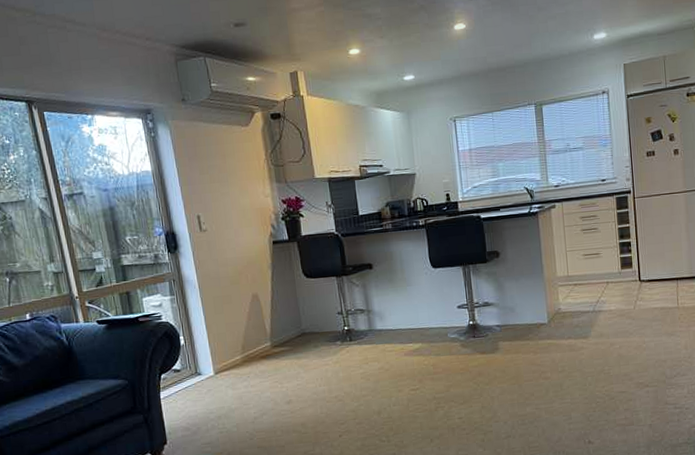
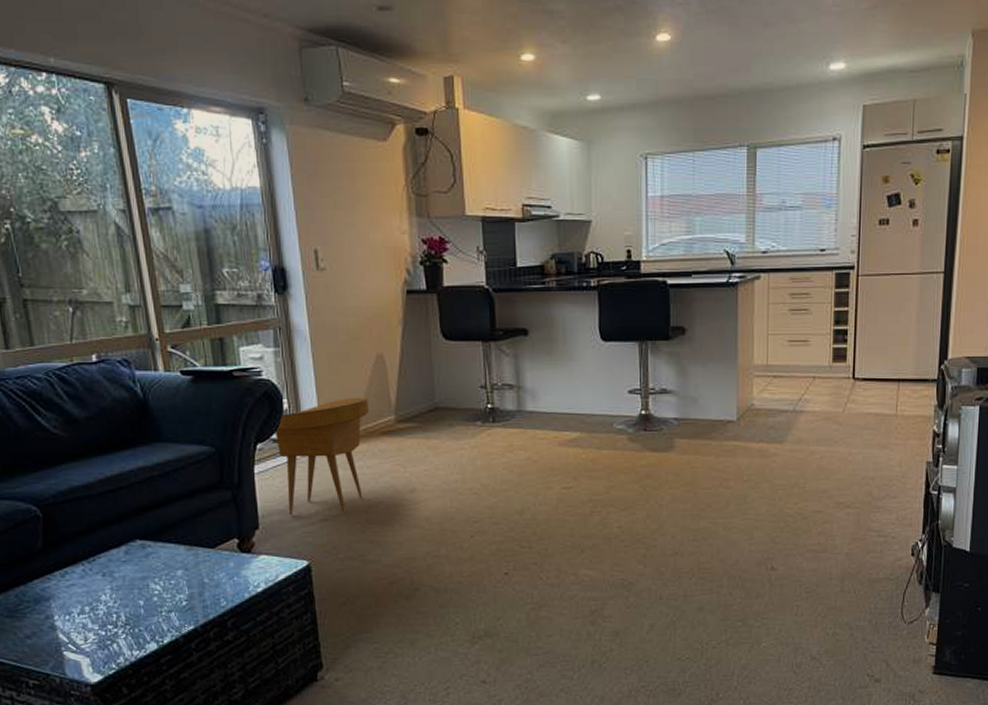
side table: none [173,329,250,430] -> present [272,397,369,515]

